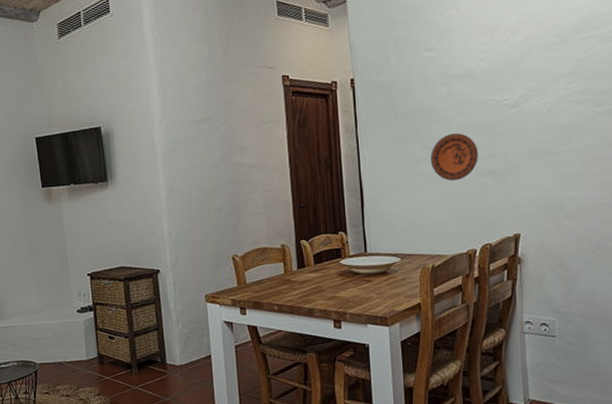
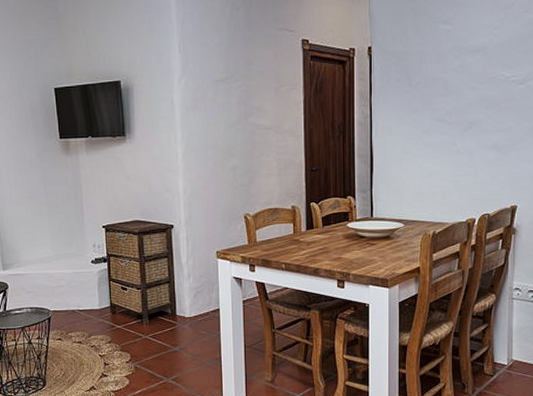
decorative plate: present [431,133,478,181] -> none [439,106,484,153]

